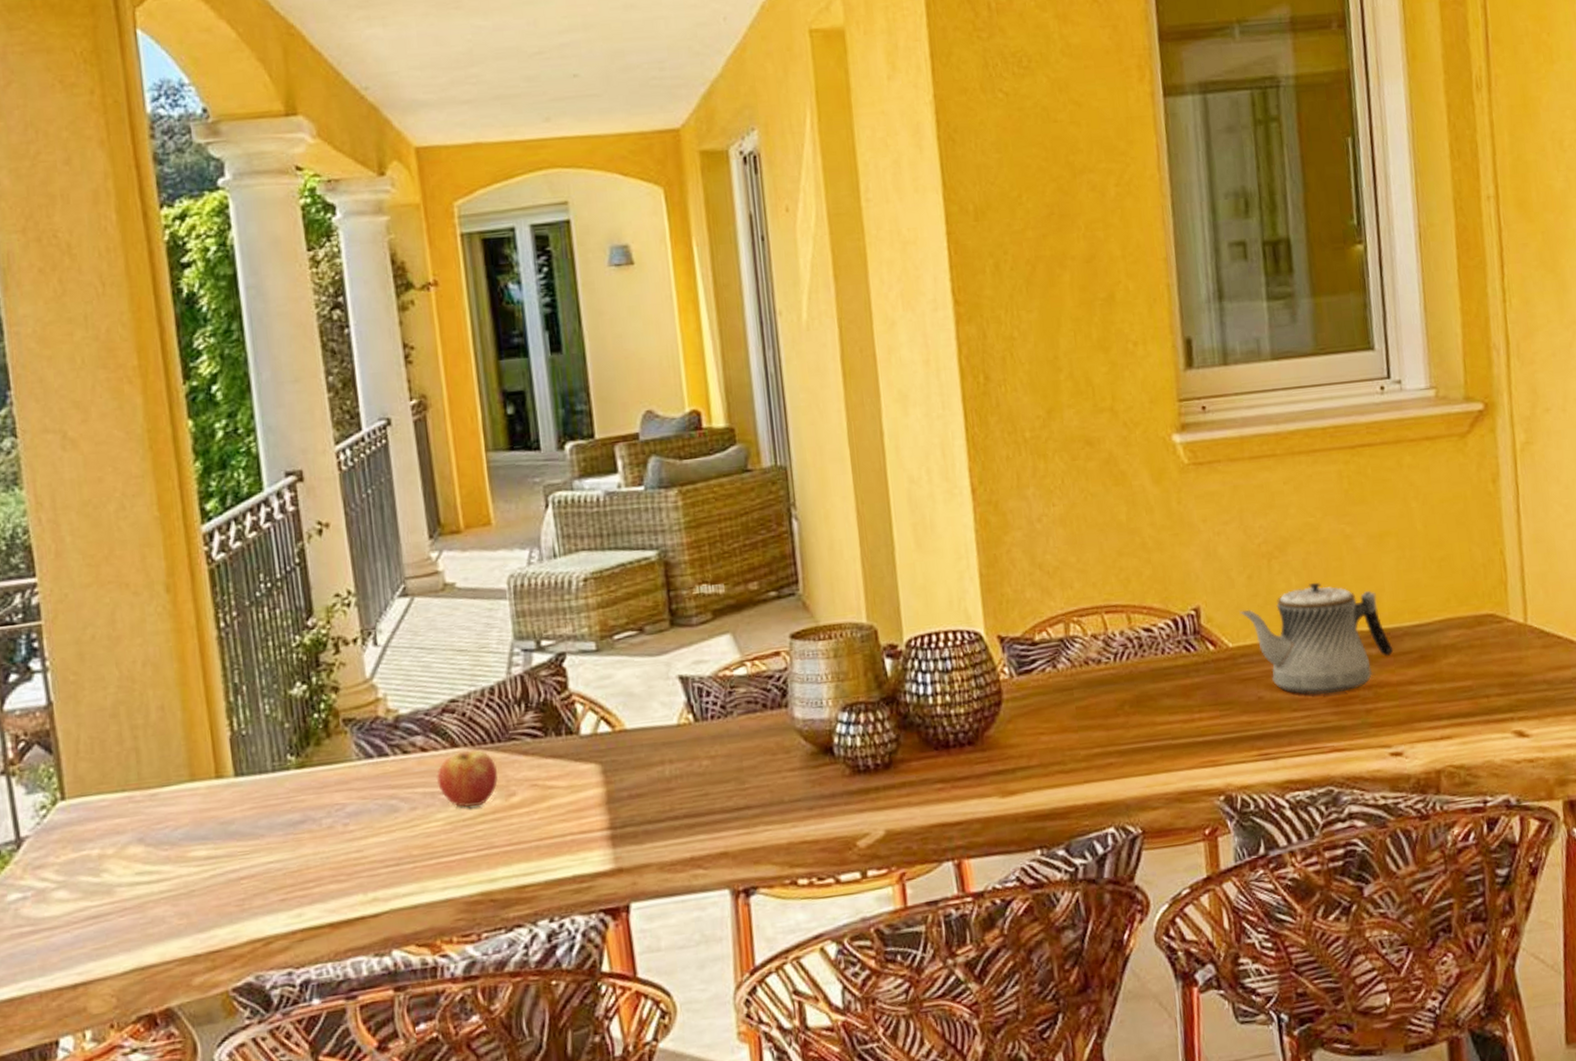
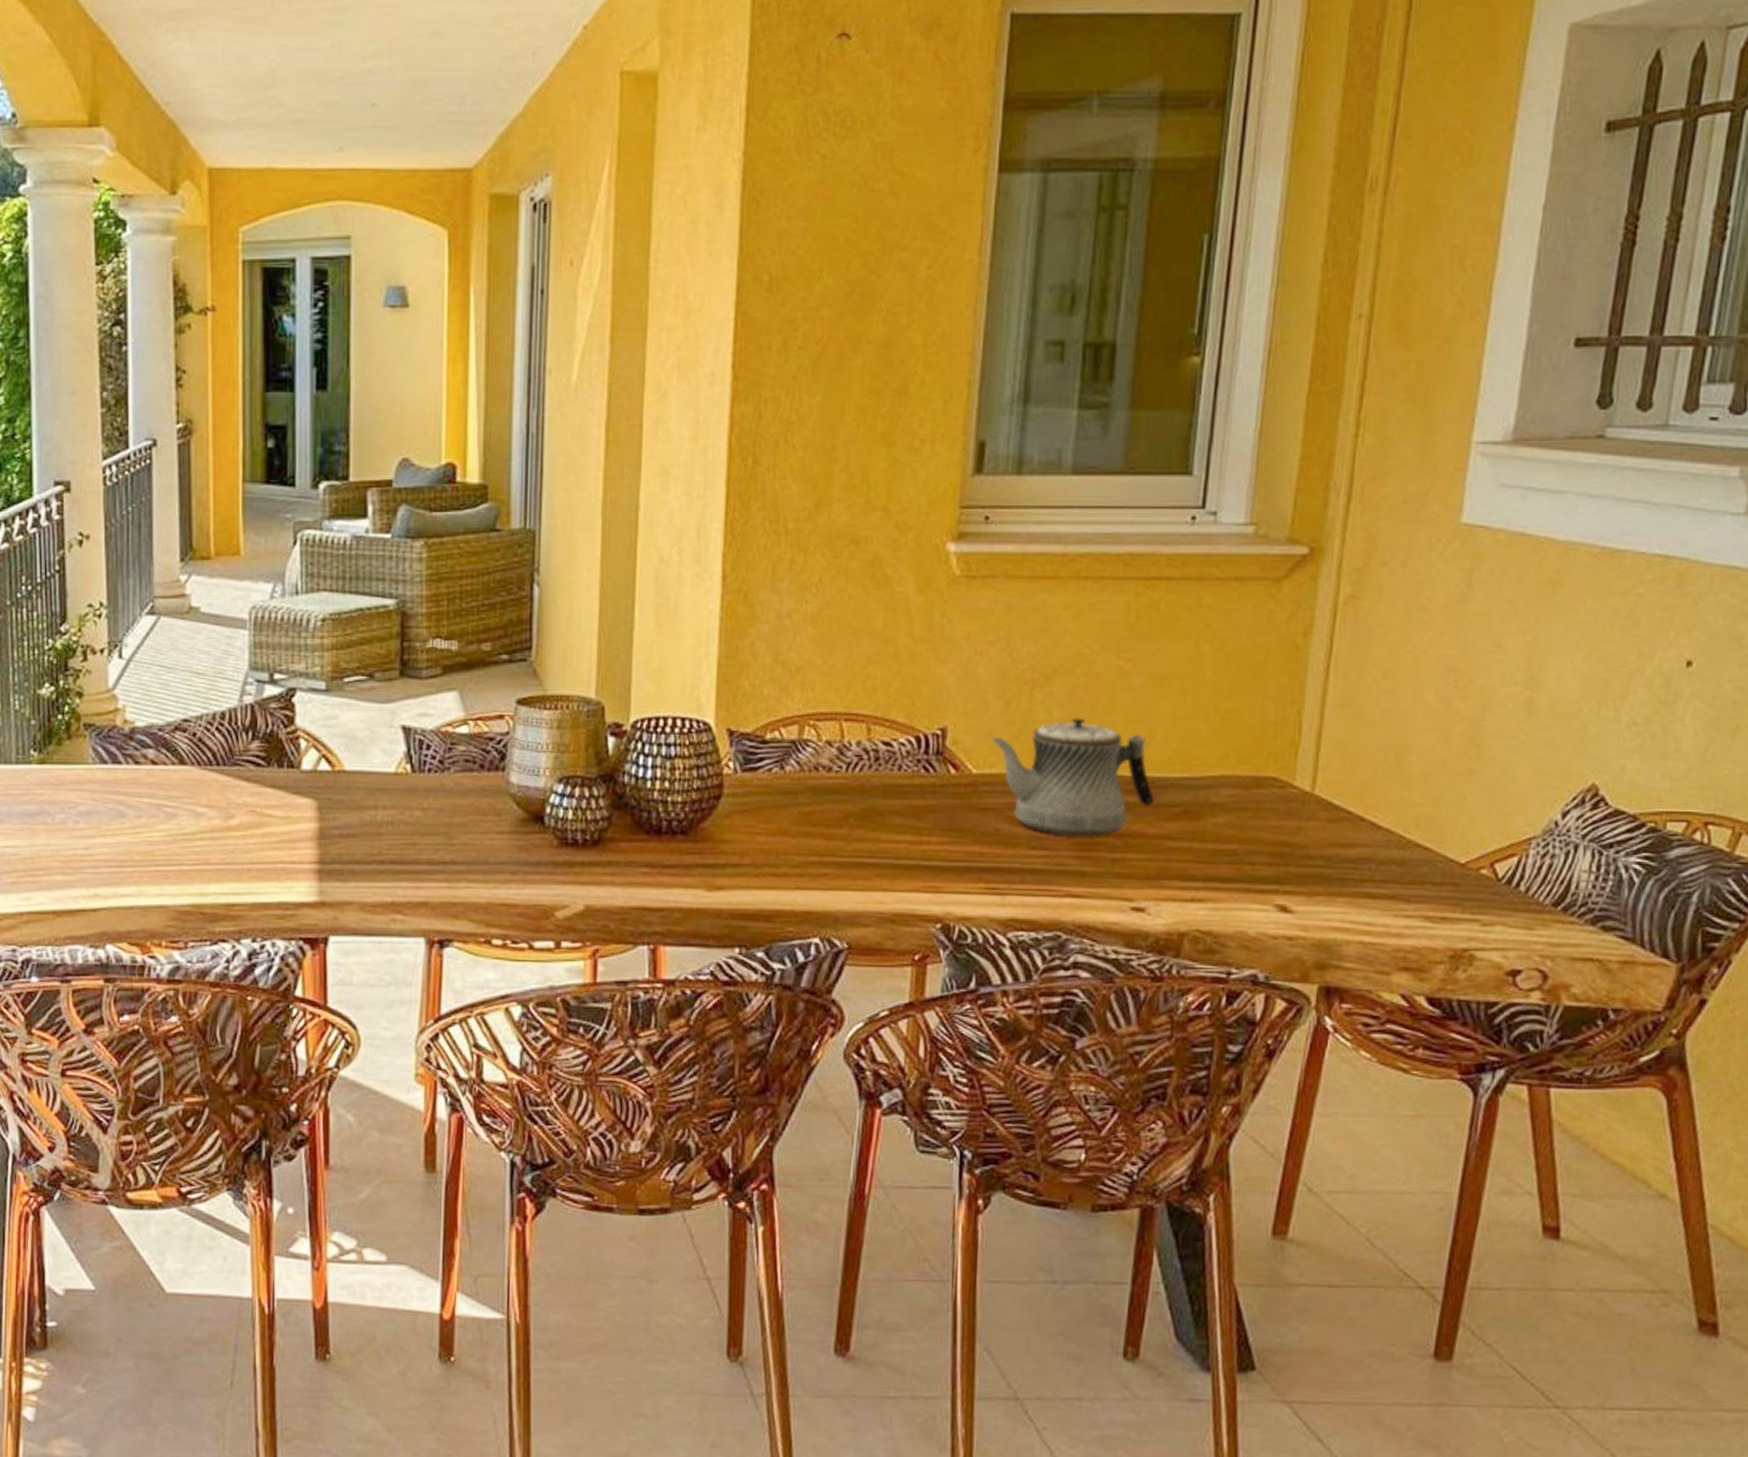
fruit: present [437,749,498,807] -> none [163,769,220,822]

